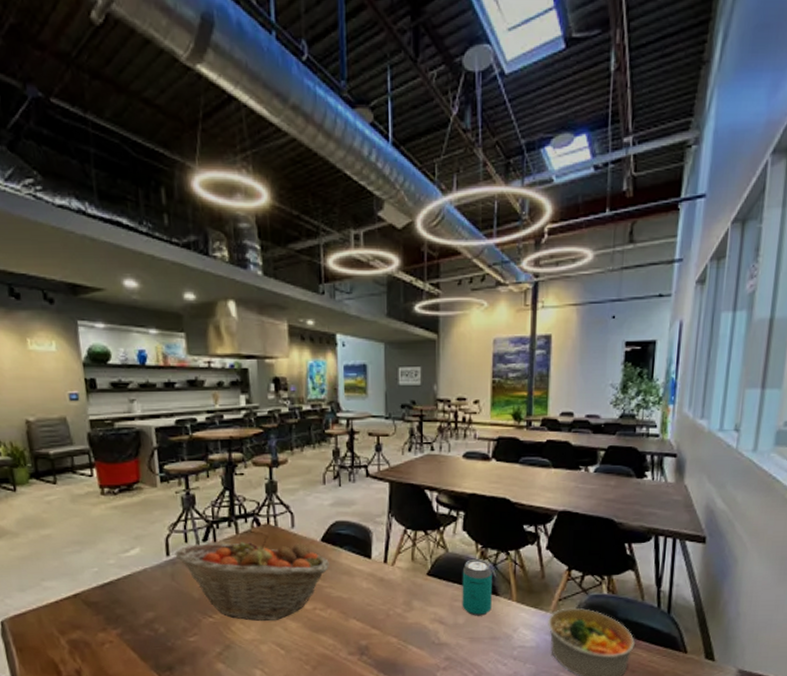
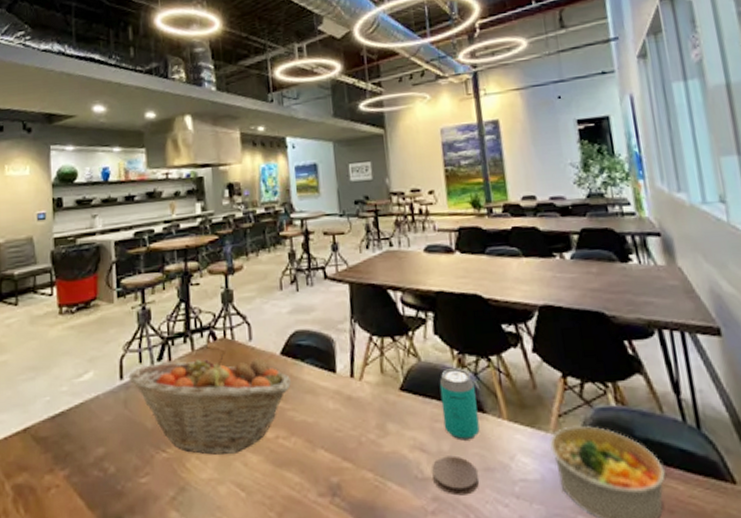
coaster: none [447,627,485,657] -> present [432,455,479,496]

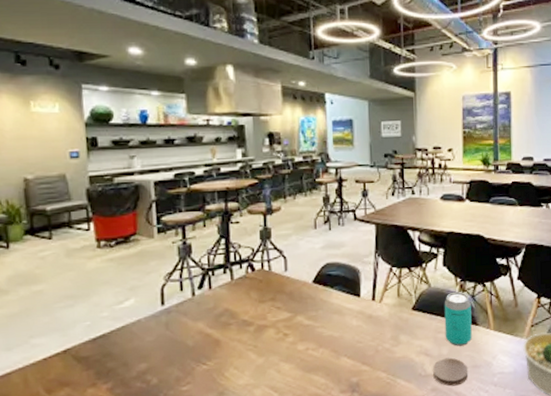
fruit basket: present [128,353,291,455] -> none [170,282,321,366]

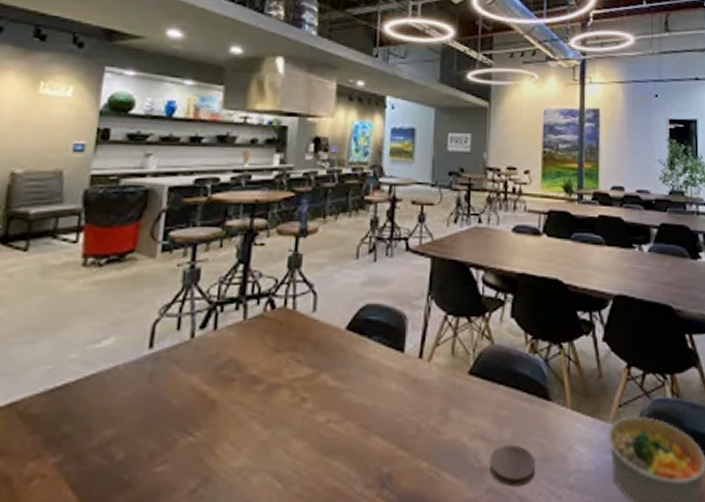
beverage can: present [444,292,472,346] -> none [508,354,543,429]

